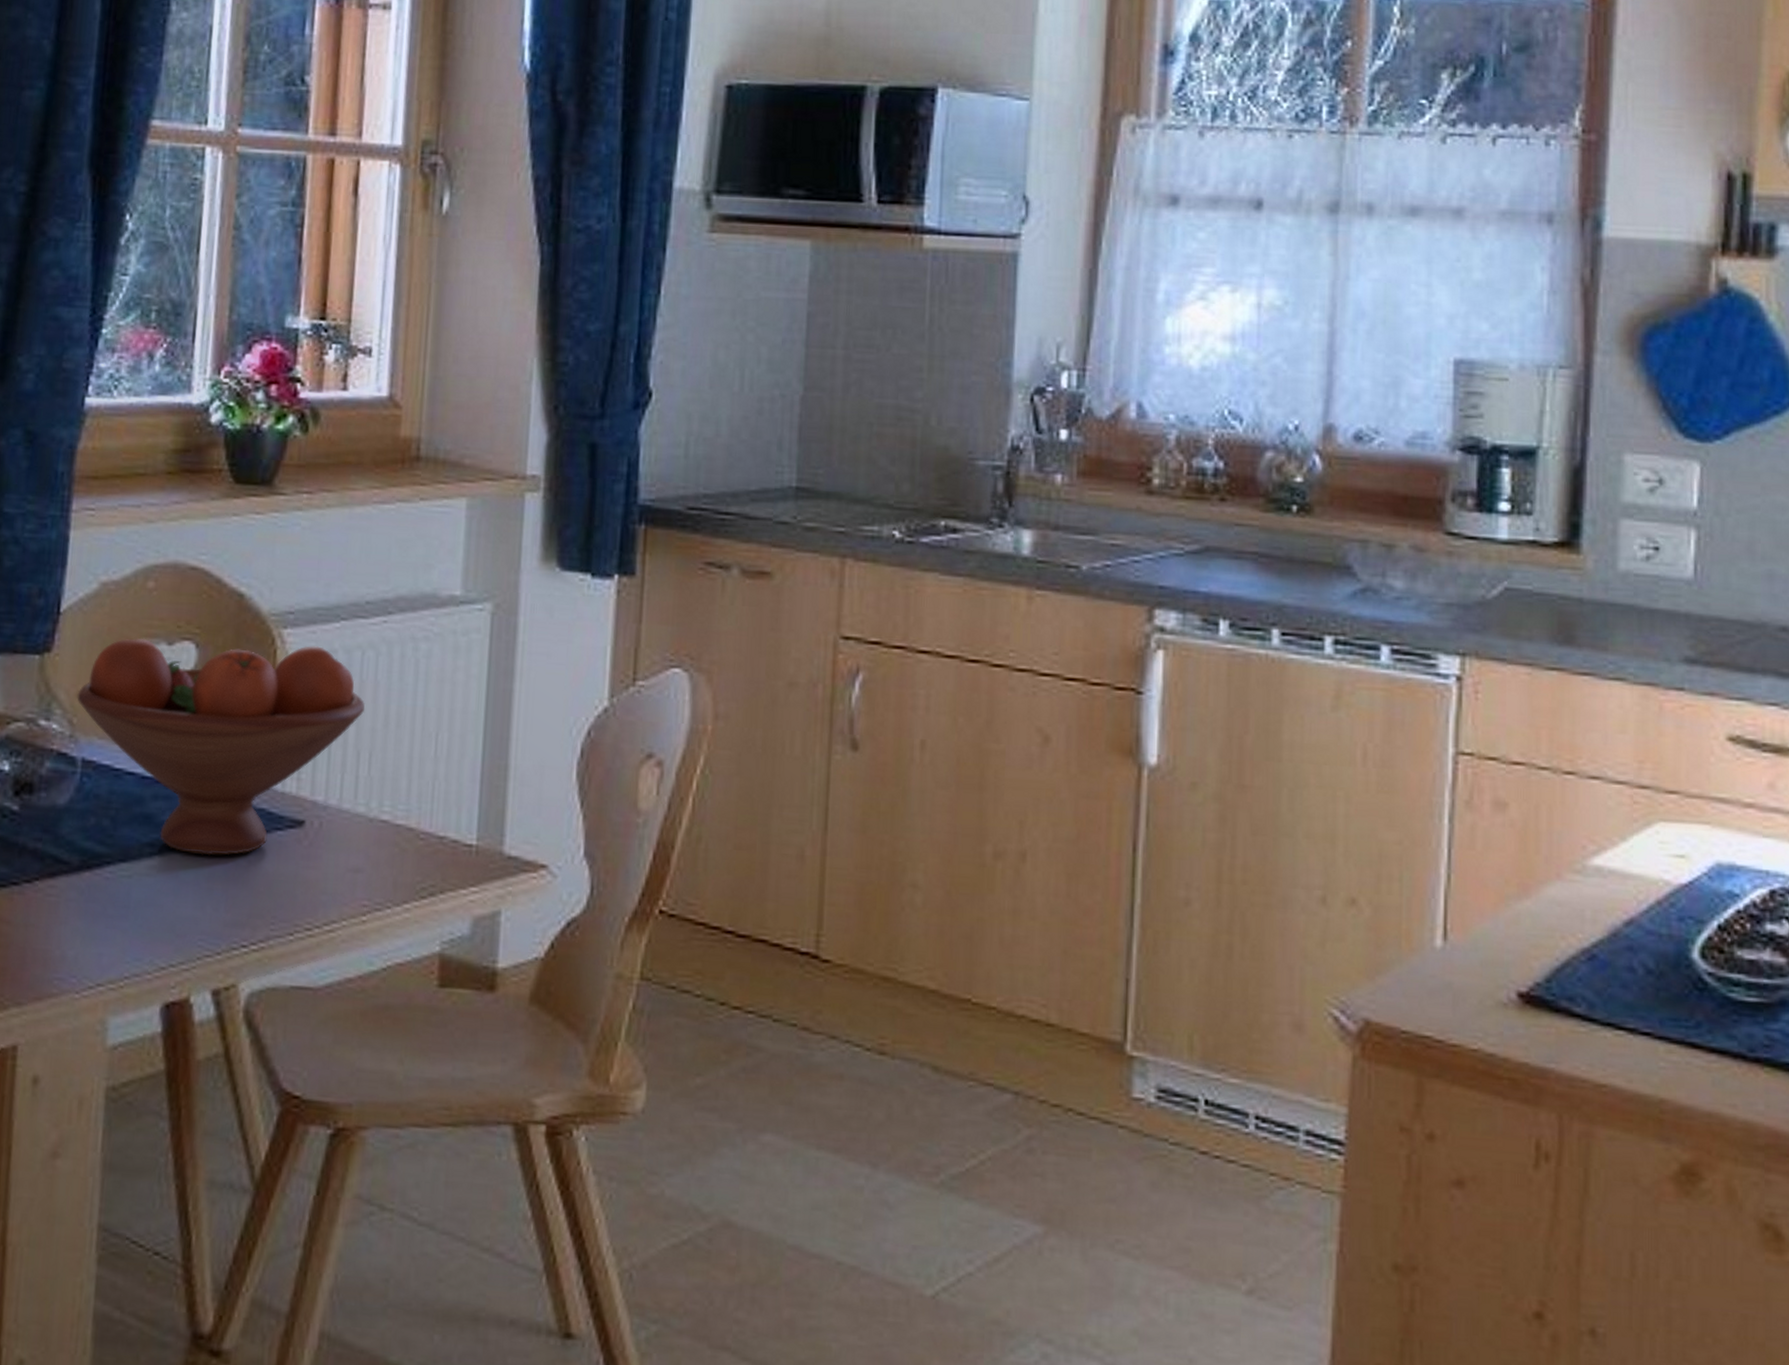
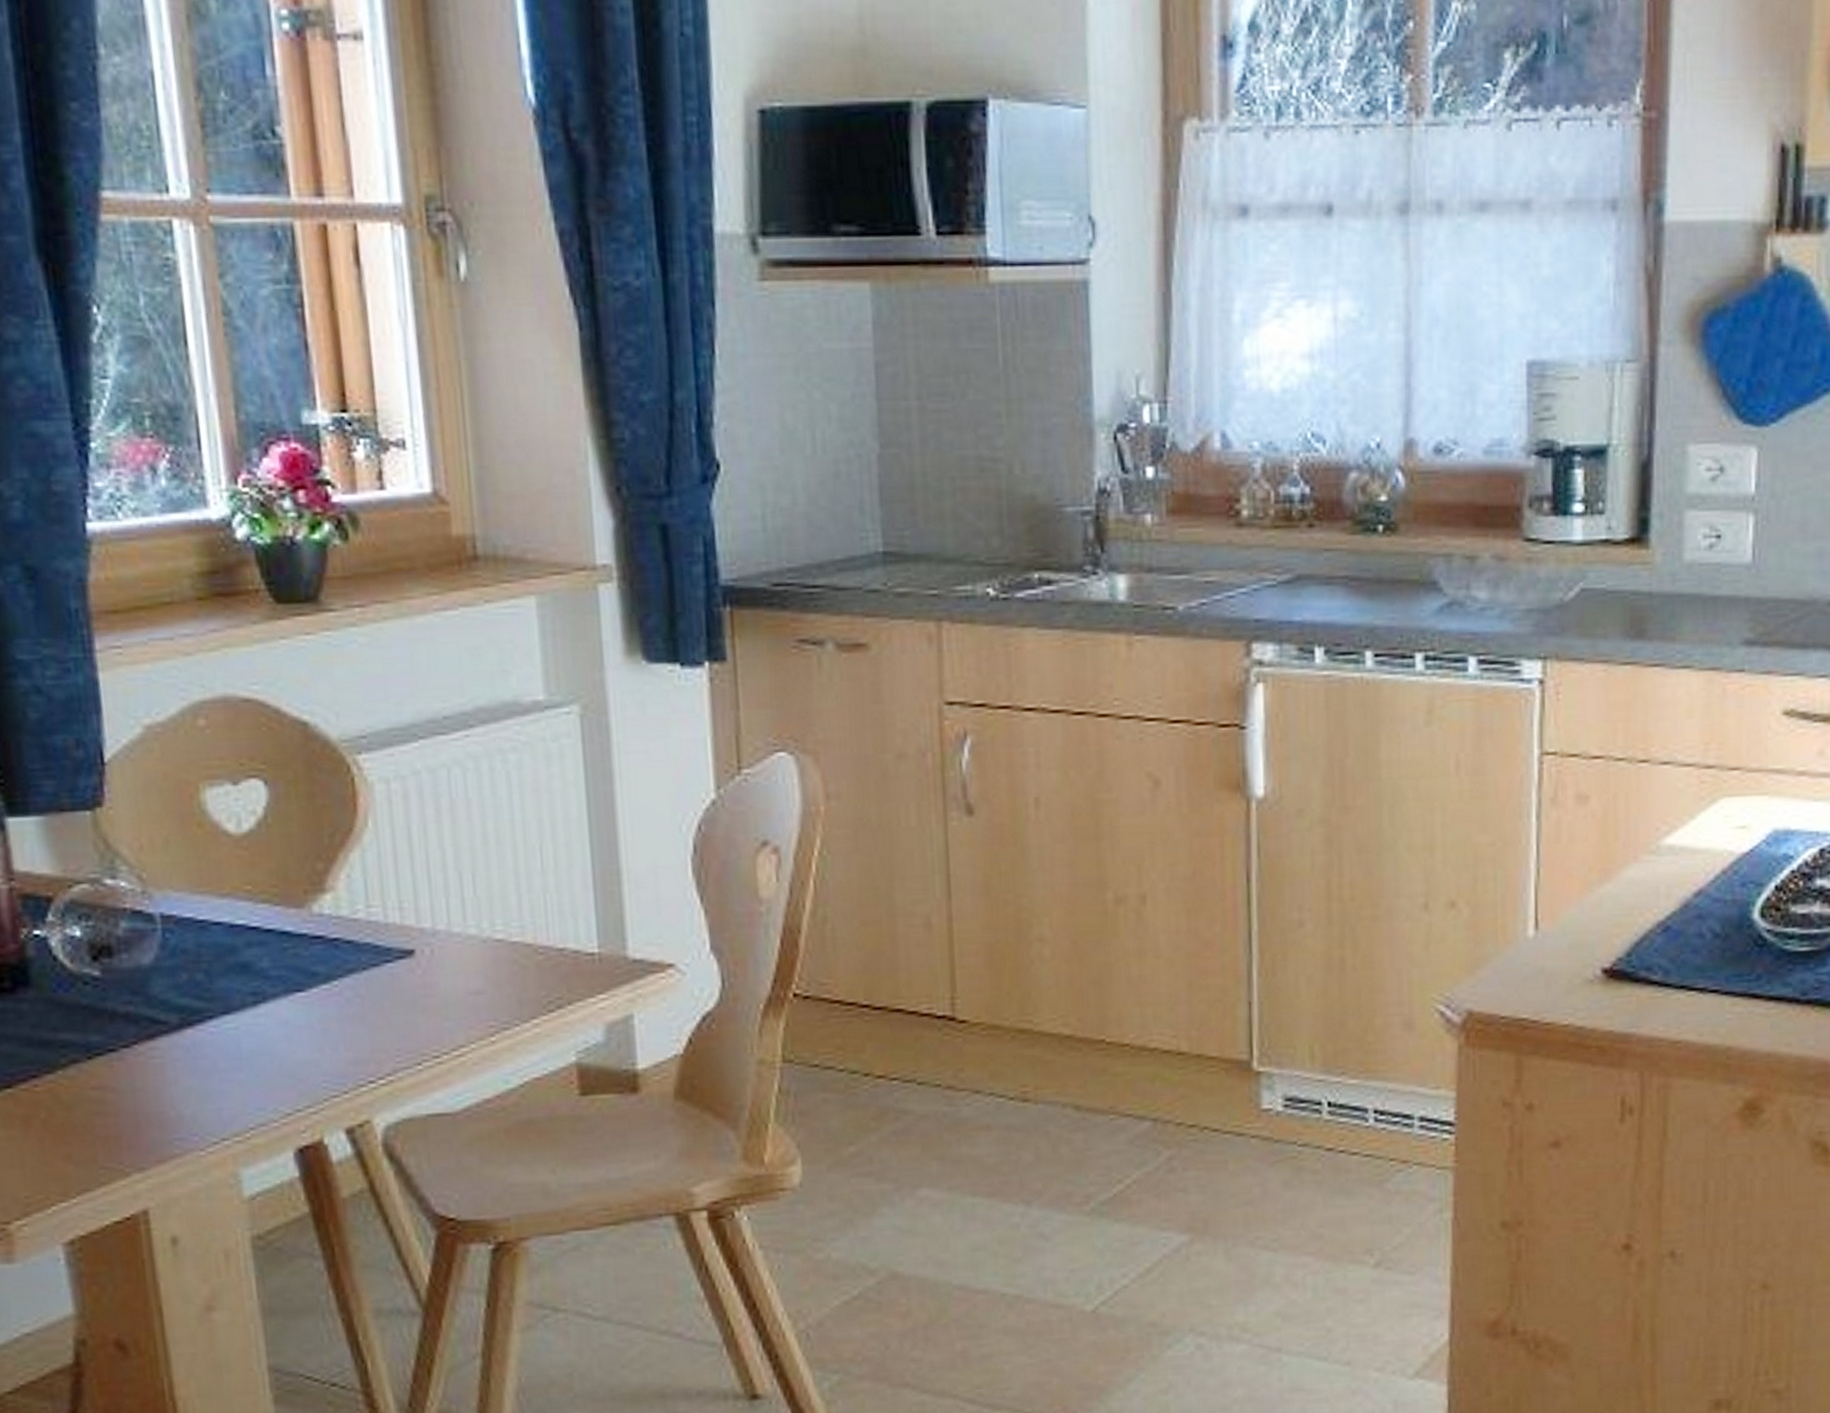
fruit bowl: present [77,637,365,856] -> none [141,769,459,997]

